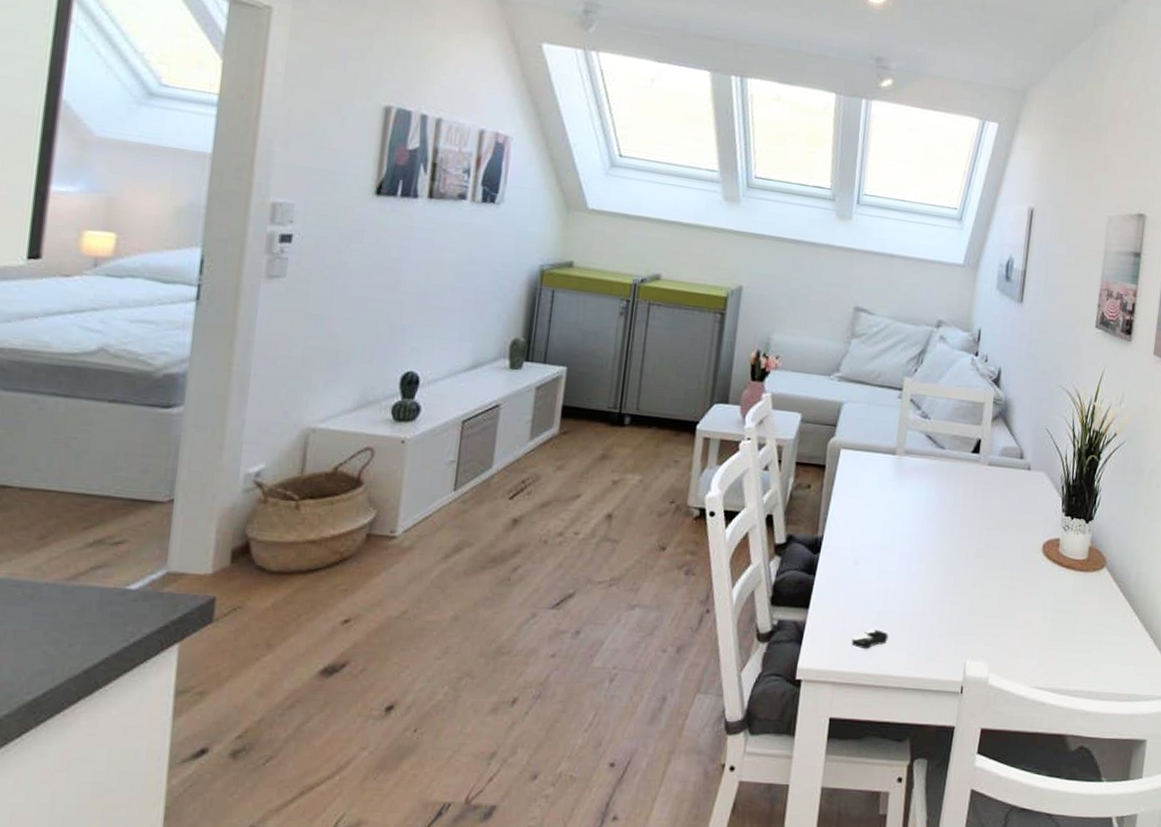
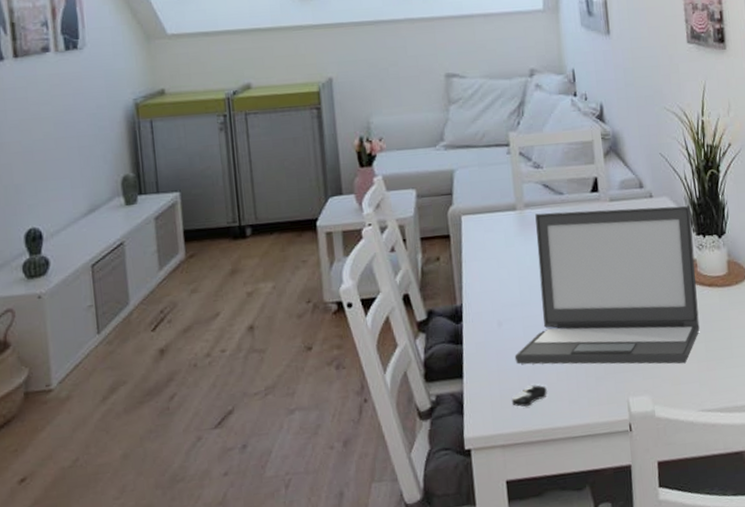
laptop: none [863,462,1065,638] -> present [514,205,700,365]

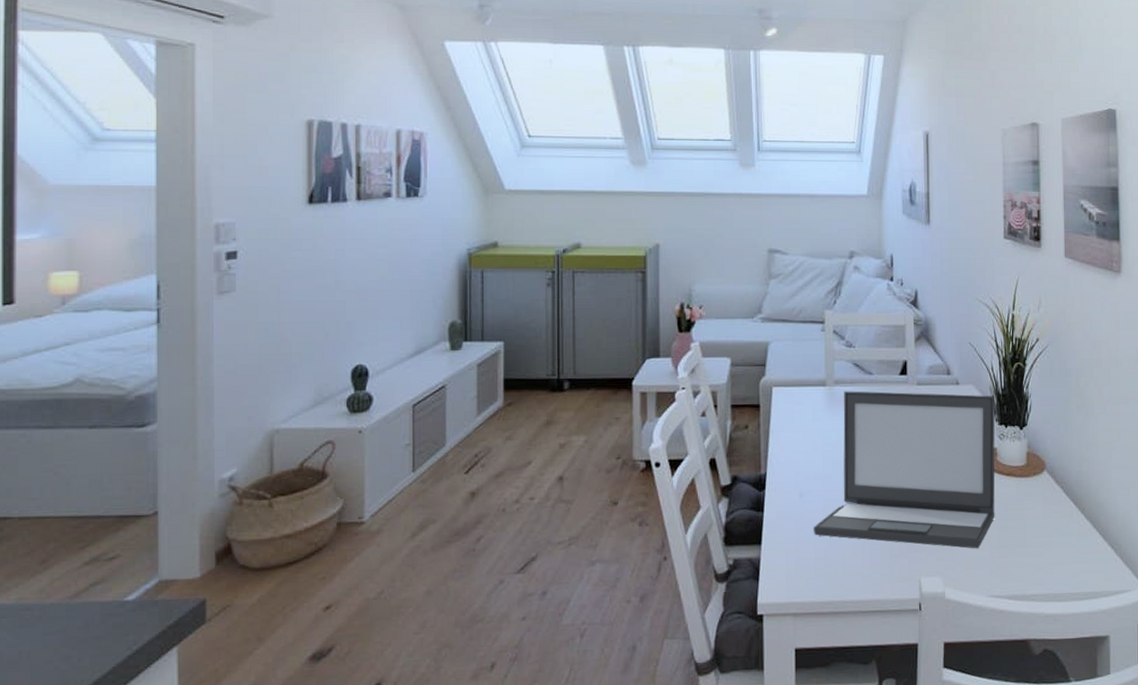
computer mouse: present [511,385,547,407] -> none [806,557,842,578]

